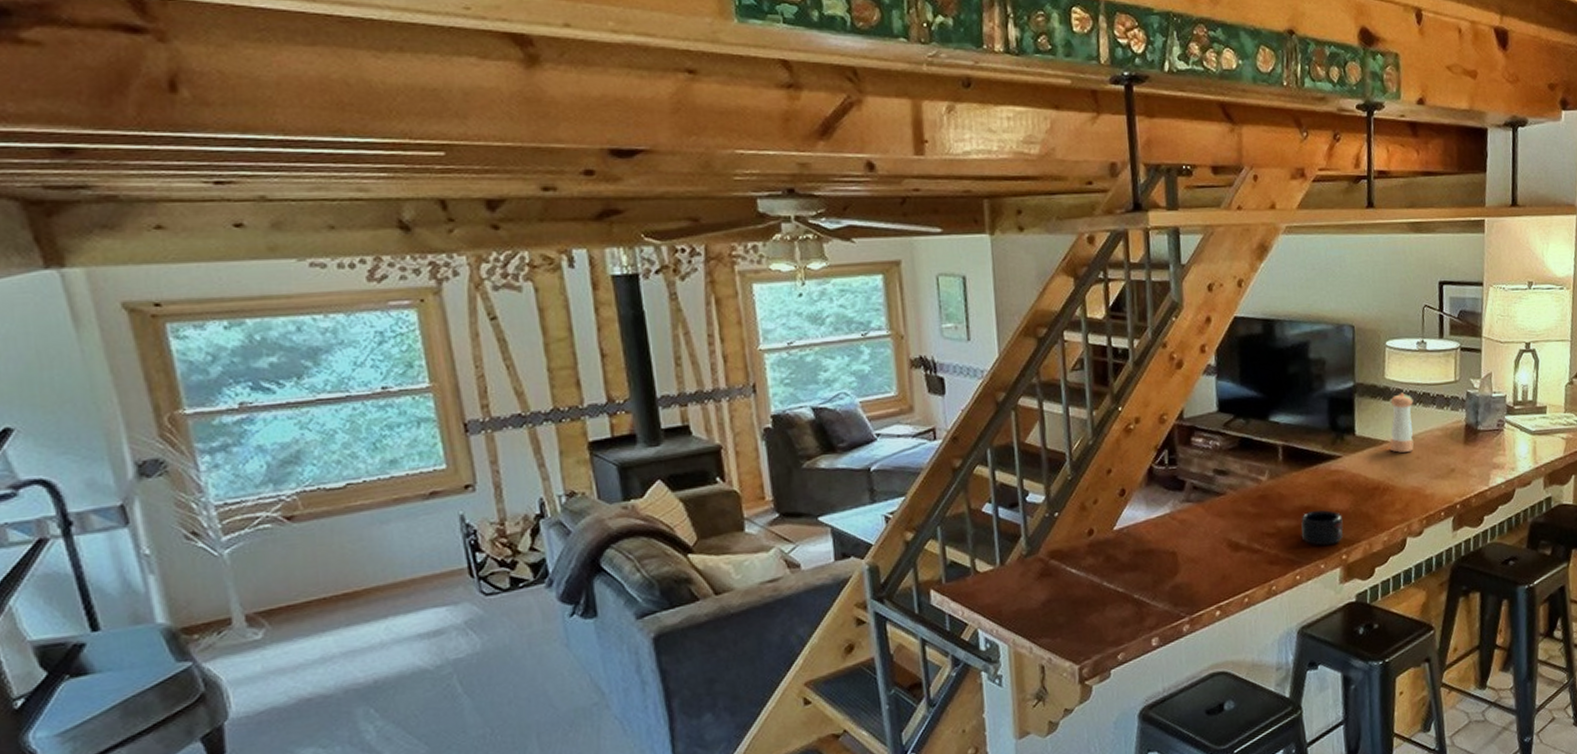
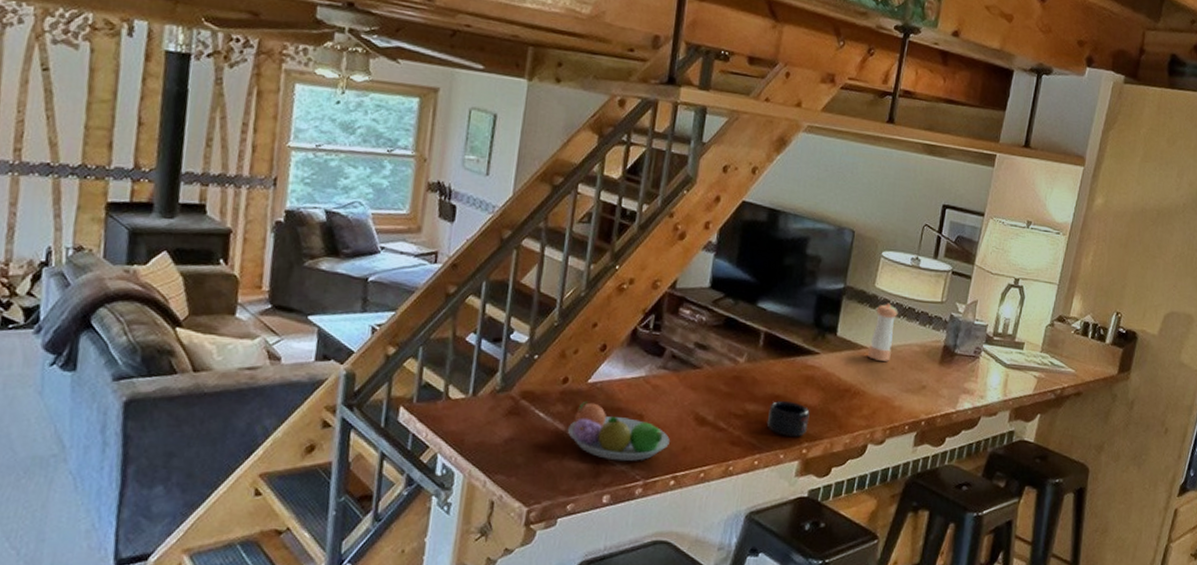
fruit bowl: none [1102,548,1208,603] -> present [567,401,670,462]

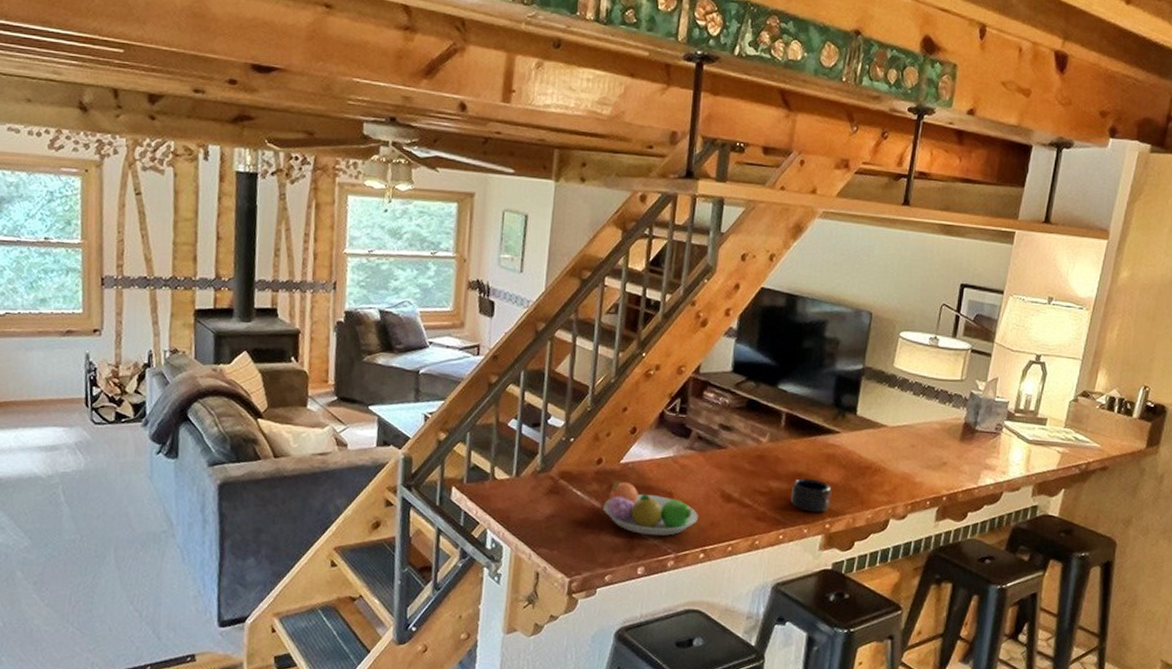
pepper shaker: present [868,303,898,361] -> none [888,382,918,439]

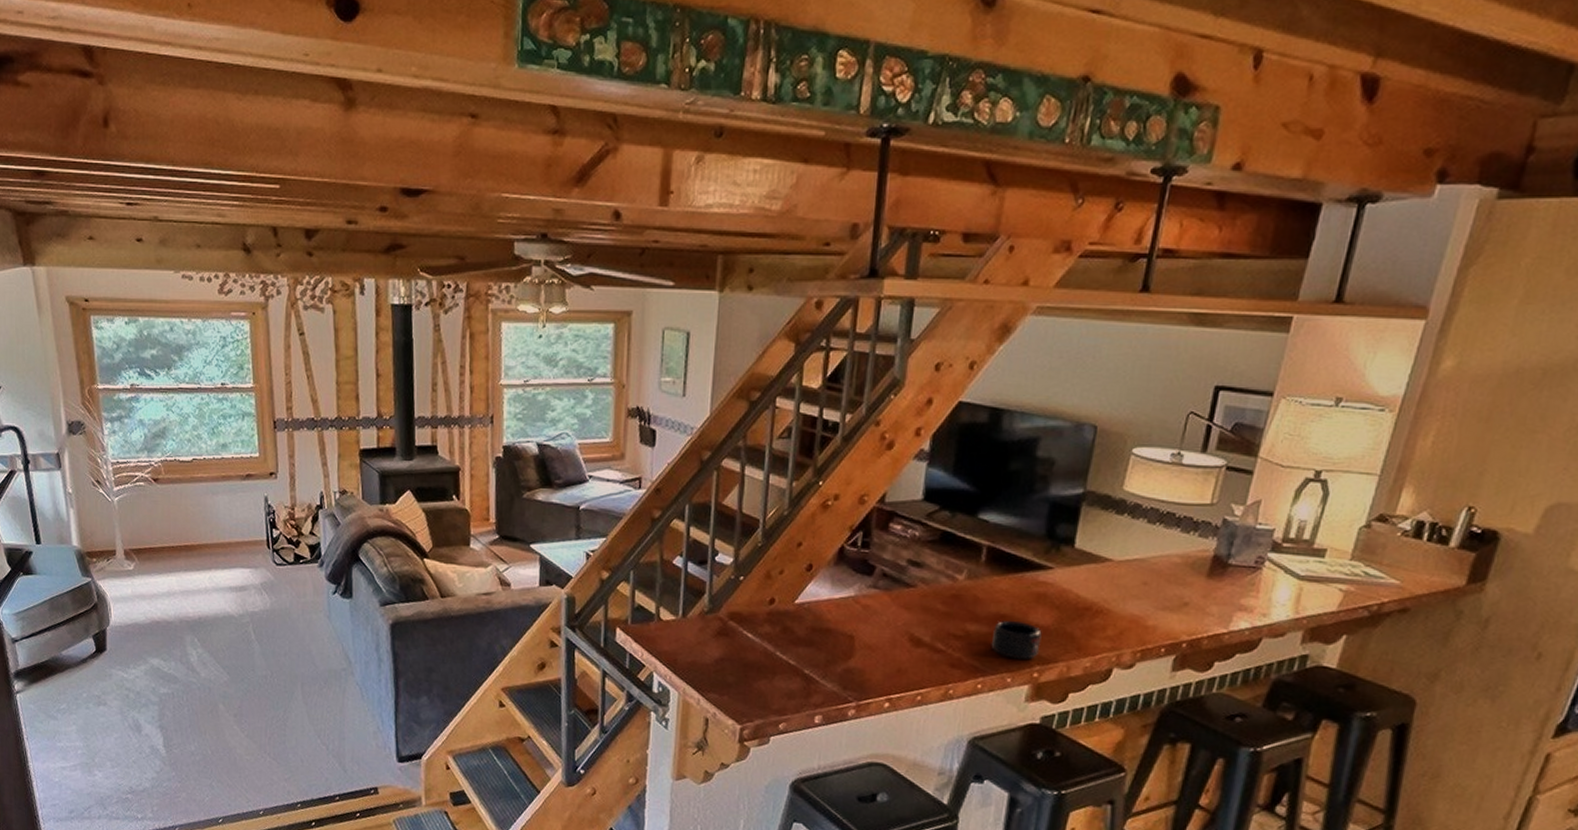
fruit bowl: present [603,480,698,536] -> none [776,621,883,683]

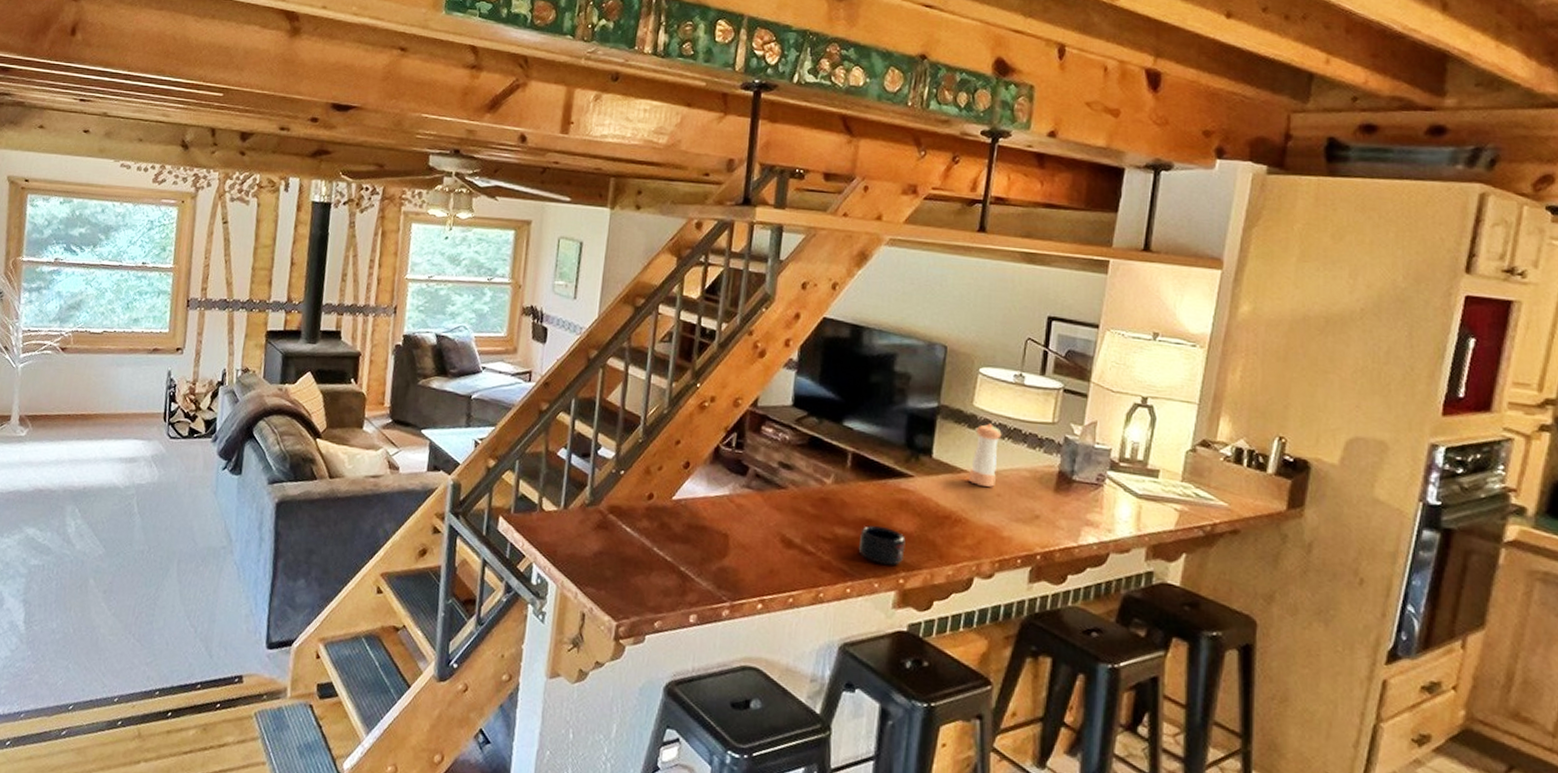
pepper shaker: none [1113,508,1153,575] -> present [969,423,1002,487]

